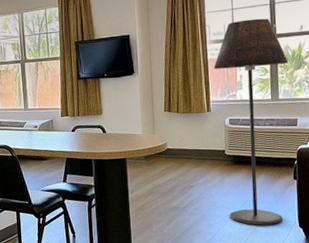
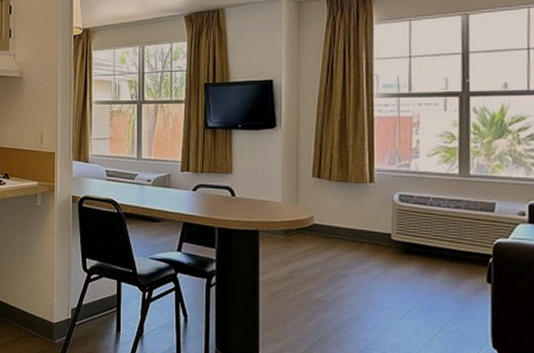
floor lamp: present [214,18,289,226] -> none [382,70,486,340]

